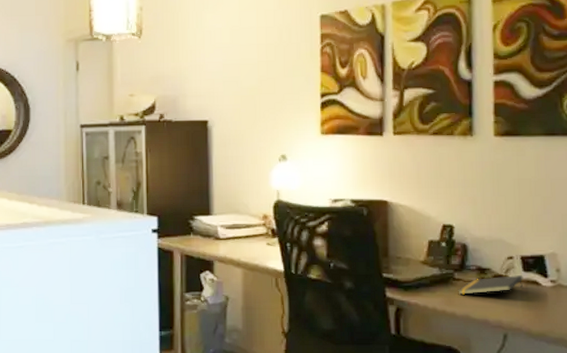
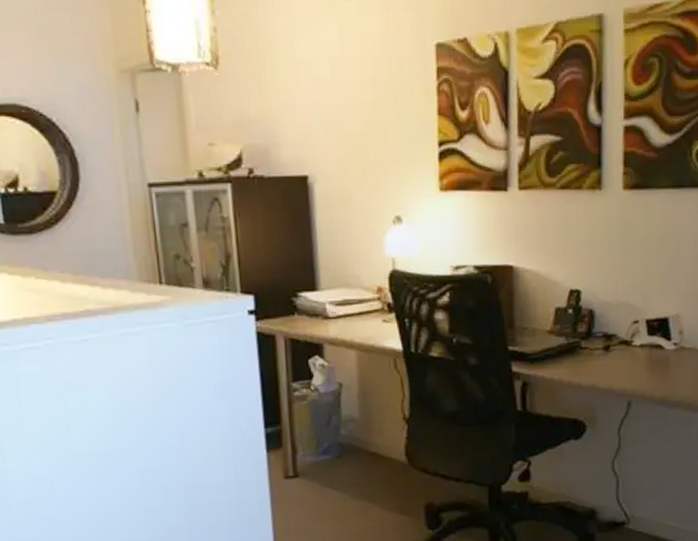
notepad: present [458,275,523,295] -> none [584,340,648,364]

